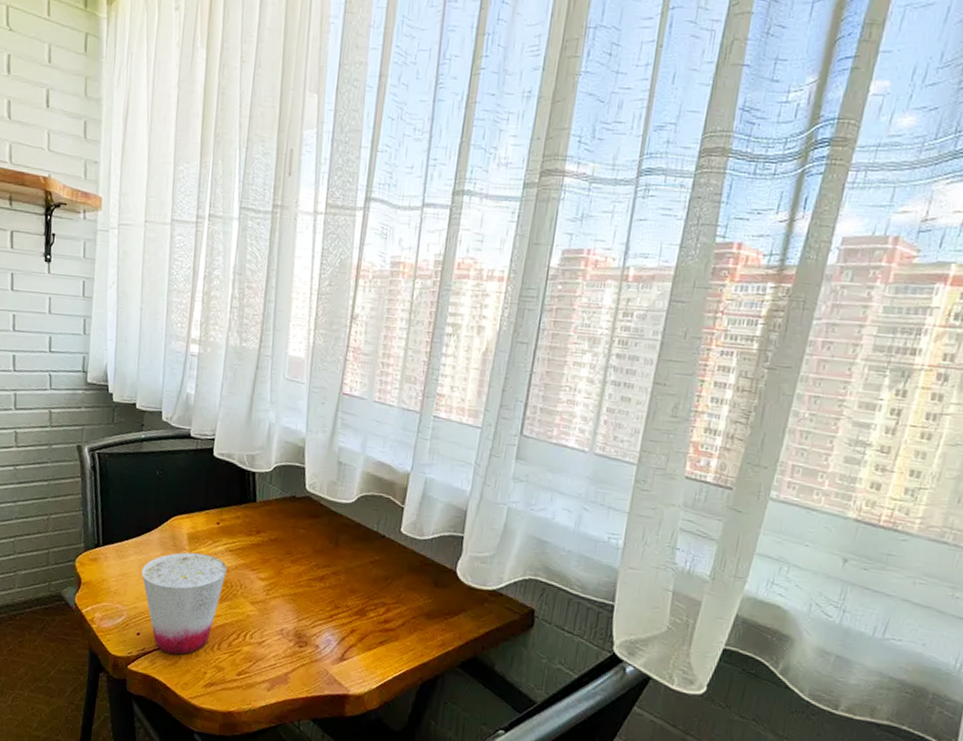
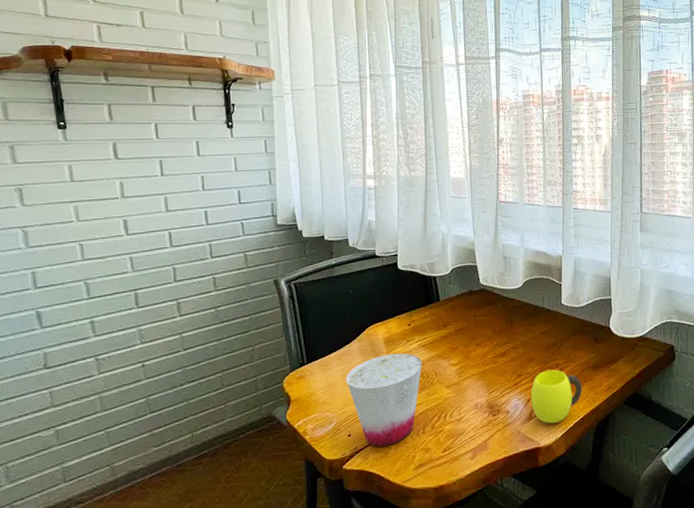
cup: none [346,607,411,672] -> present [531,369,583,424]

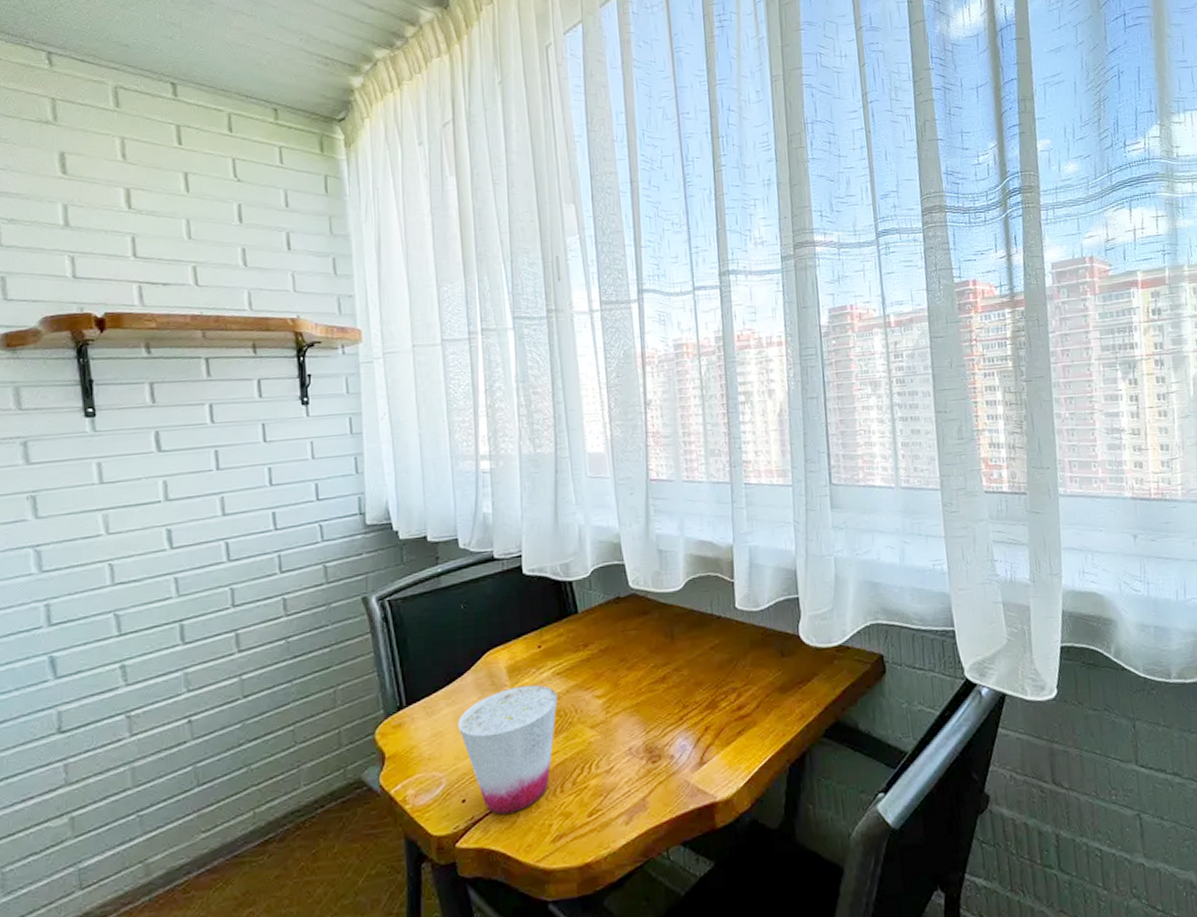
cup: present [531,369,583,424] -> none [701,695,769,770]

